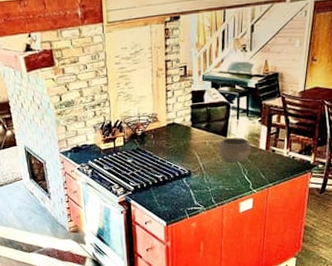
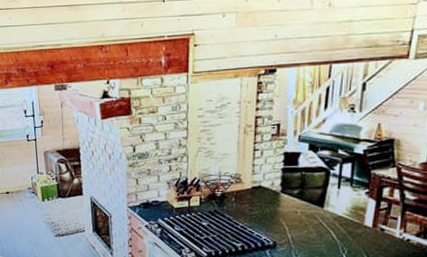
bowl: present [219,137,251,163] -> none [313,209,354,239]

